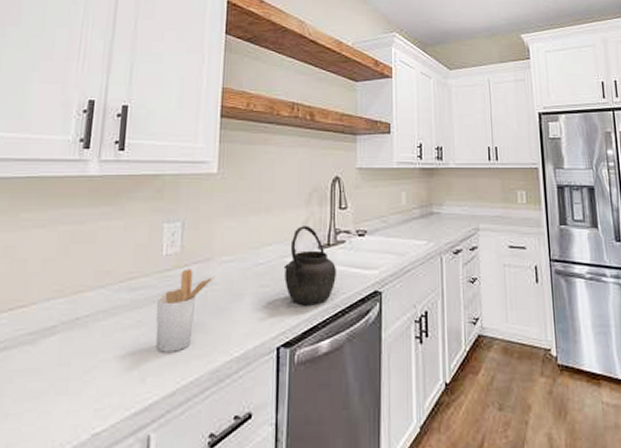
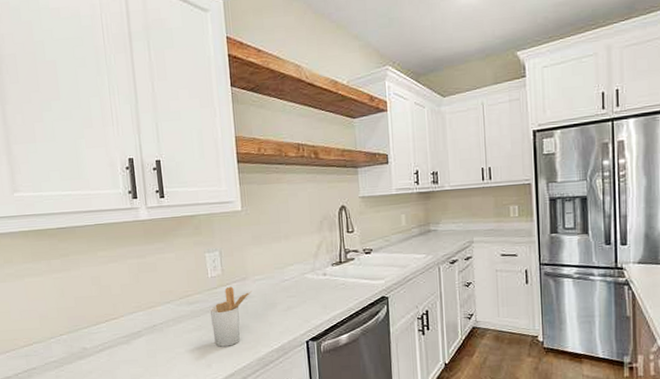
kettle: present [283,226,336,306] -> none [305,248,349,310]

